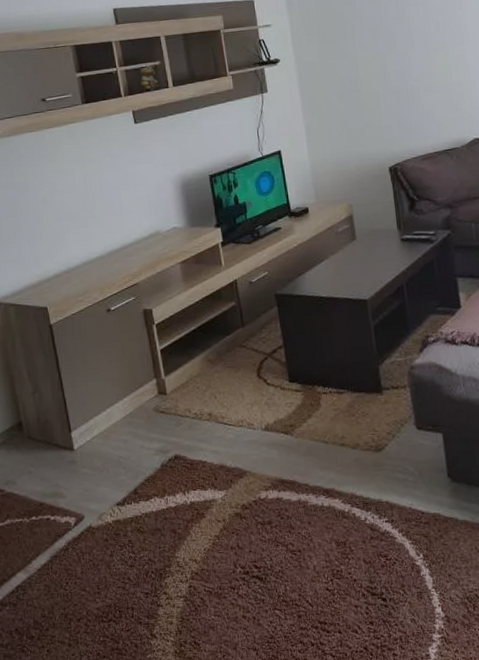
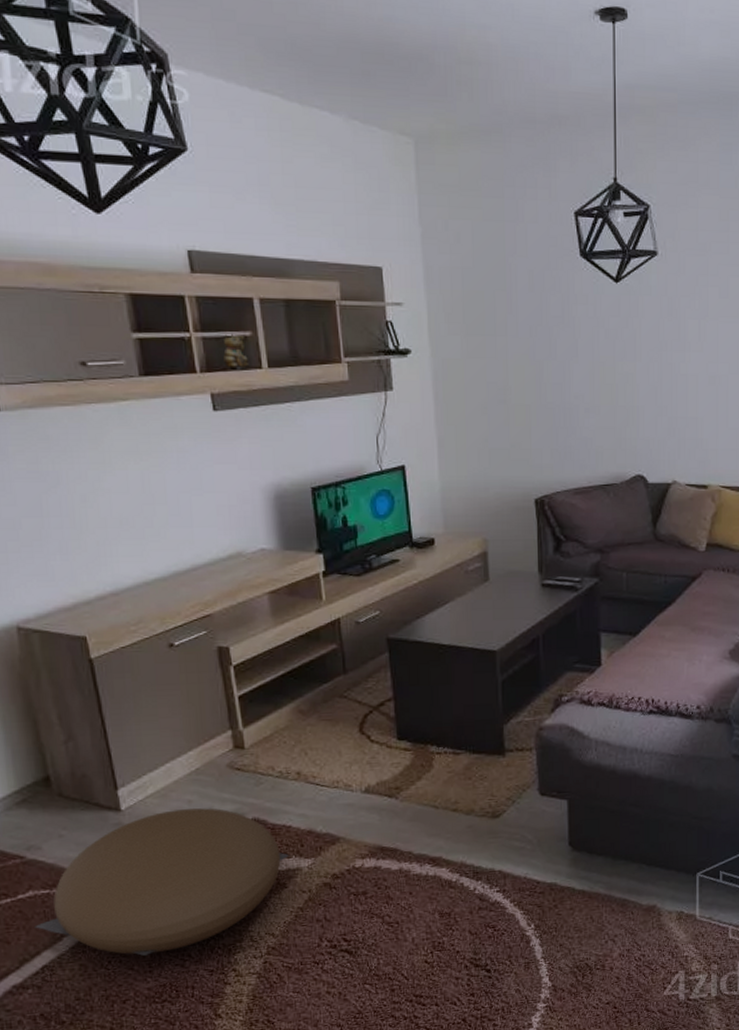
pouf: none [11,446,206,578] -> present [35,808,289,956]

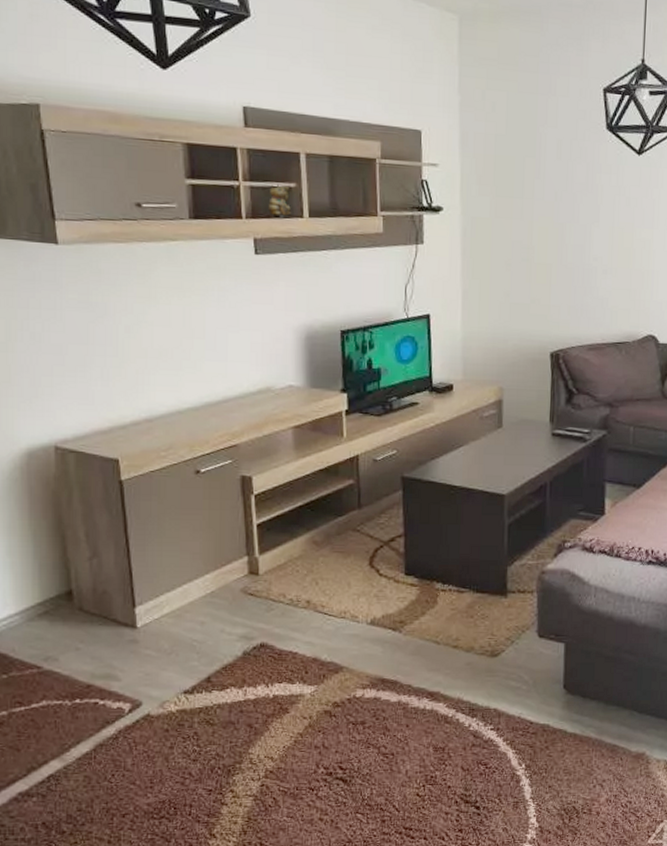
pouf: present [35,808,289,956] -> none [45,630,293,771]

